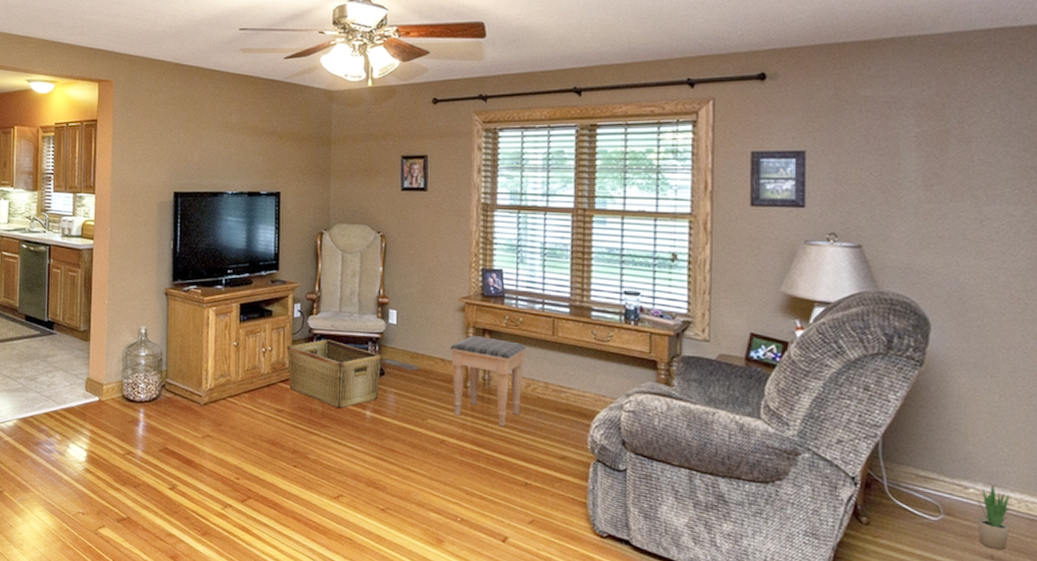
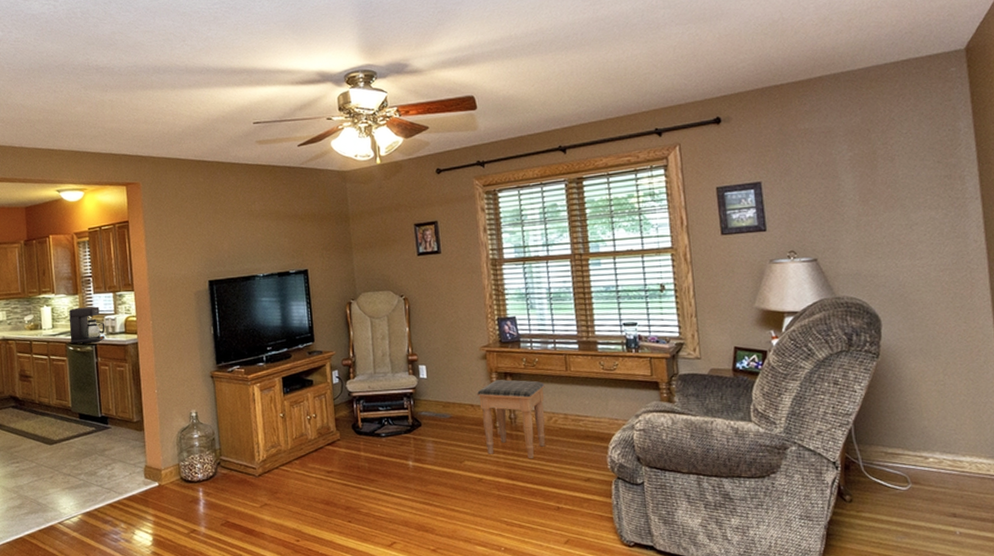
coffee maker: none [24,205,62,243] -> present [69,306,105,344]
hamper: present [287,339,382,409] -> none [330,400,418,463]
potted plant: present [976,484,1010,551] -> none [935,452,966,508]

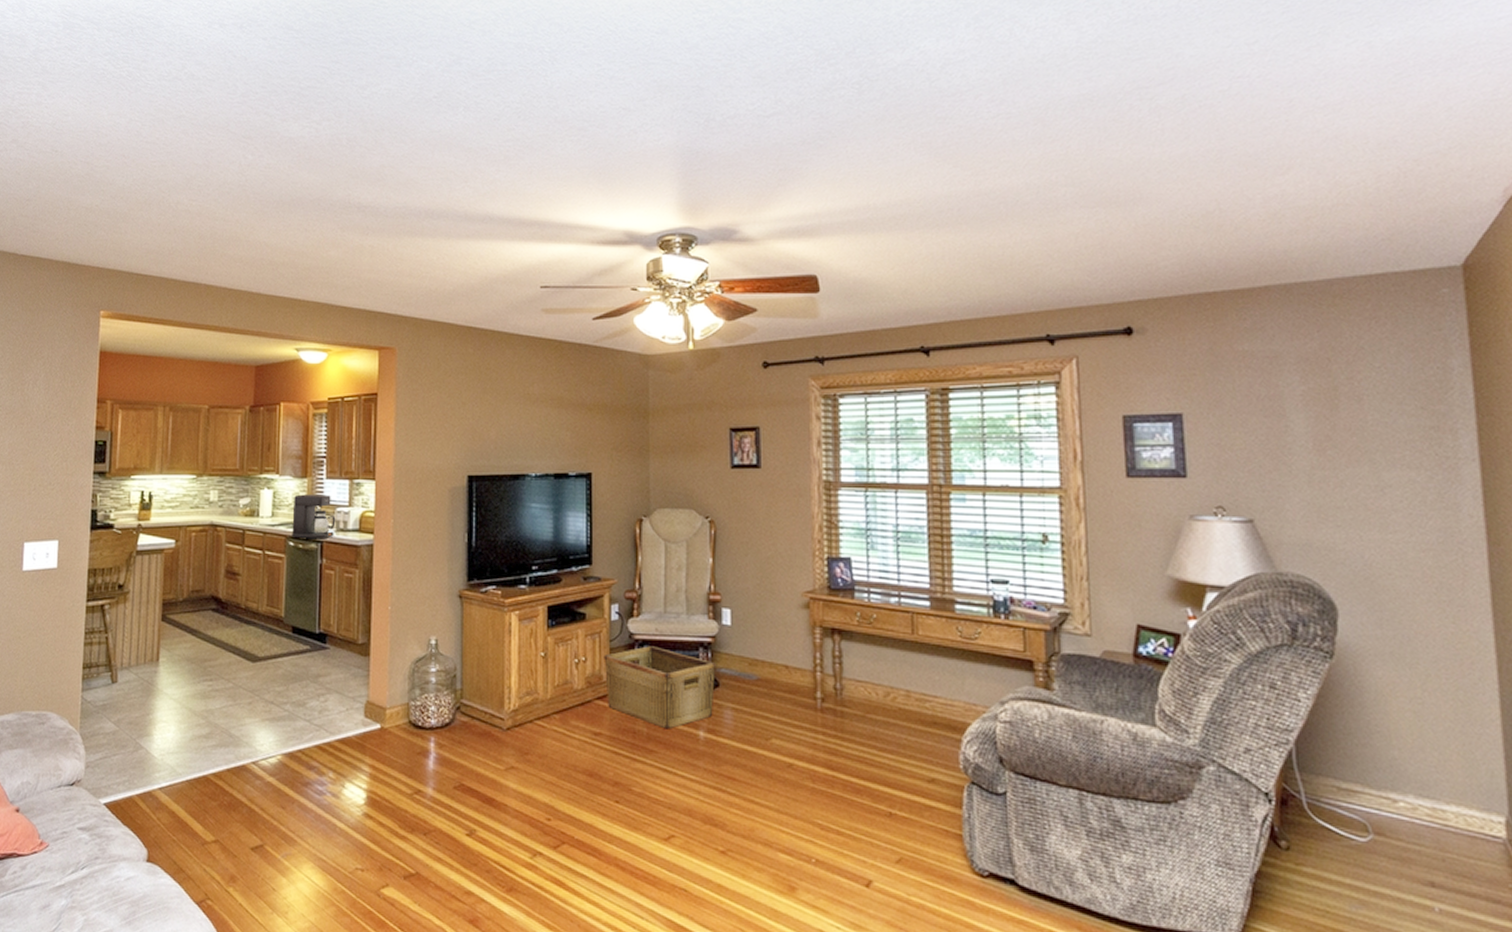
hamper: none [330,400,418,463] -> present [604,646,716,729]
footstool: present [477,380,546,458] -> none [794,637,883,744]

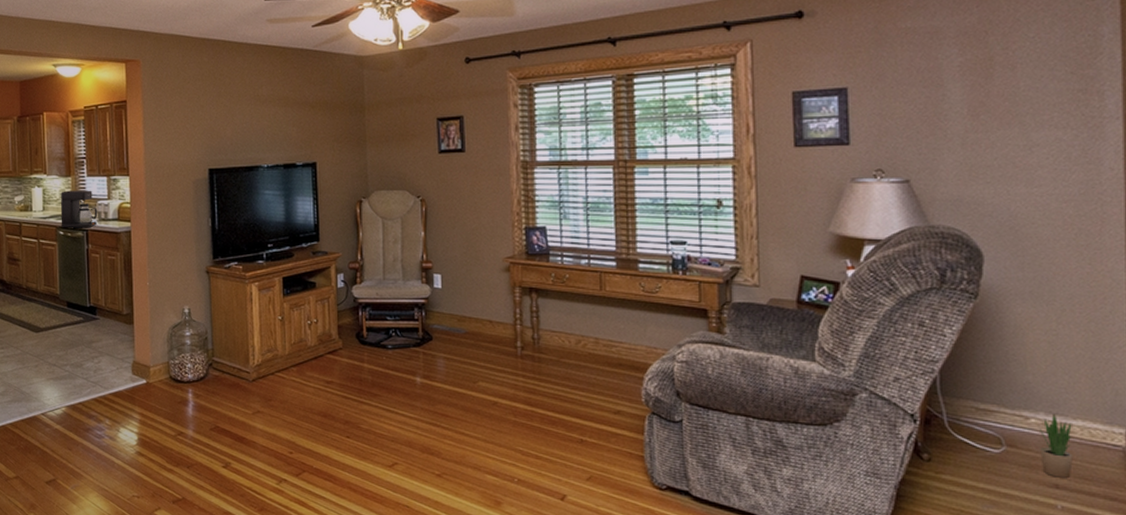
hamper: present [604,646,716,729] -> none [332,308,429,377]
potted plant: none [1408,796,1449,876] -> present [1038,413,1073,479]

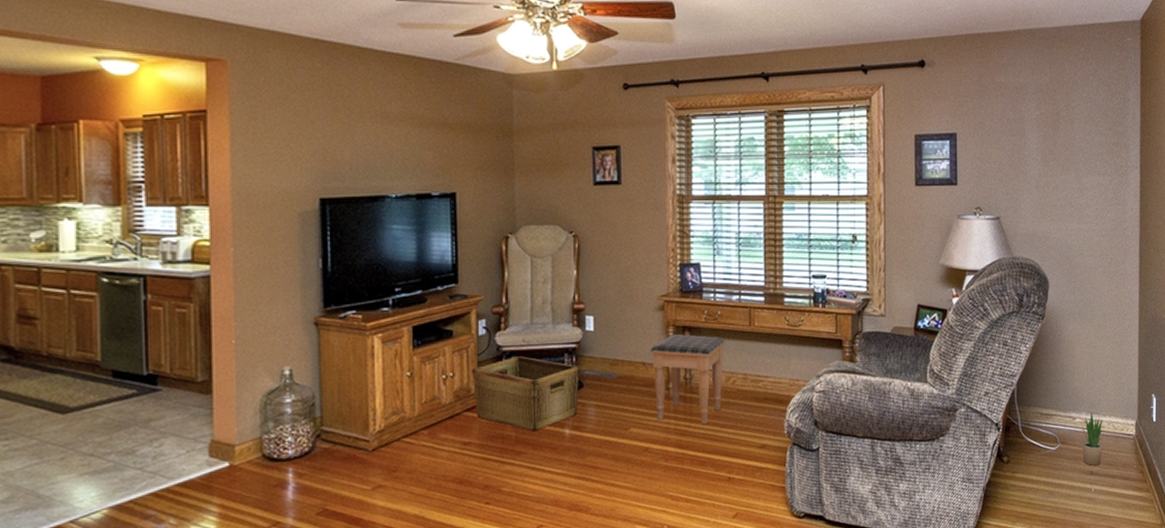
coffee maker: present [60,190,98,229] -> none [104,224,161,274]
hamper: none [332,308,429,377] -> present [472,356,580,431]
footstool: none [497,296,575,384] -> present [651,334,726,424]

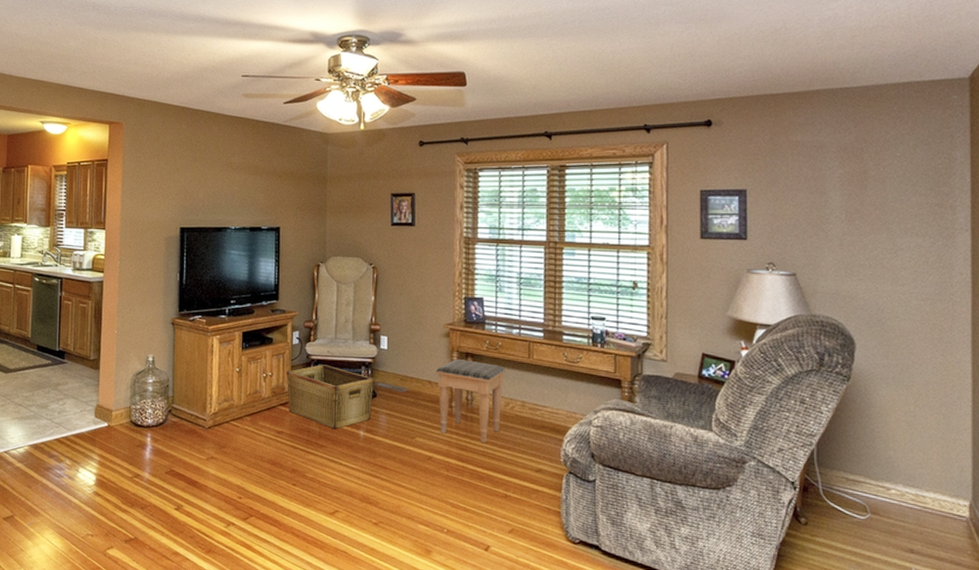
potted plant: present [1081,412,1103,466] -> none [897,485,925,545]

